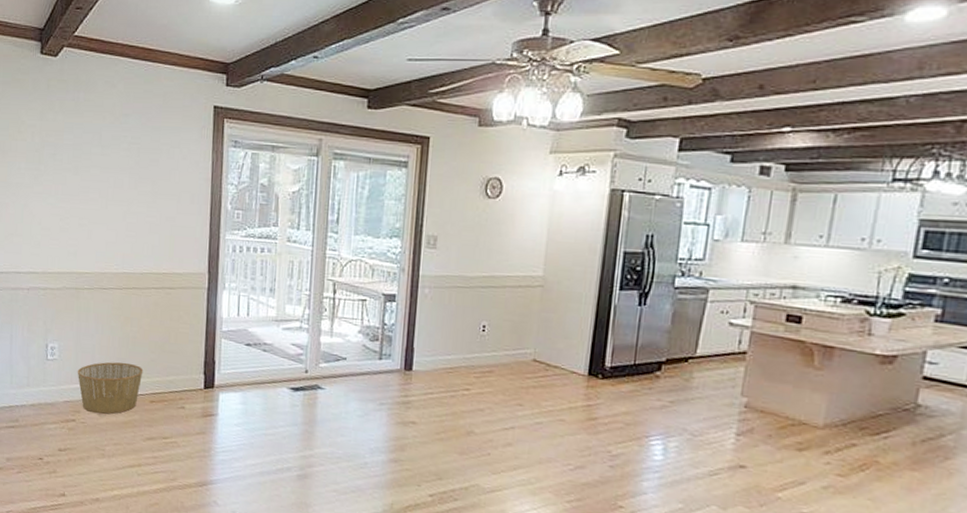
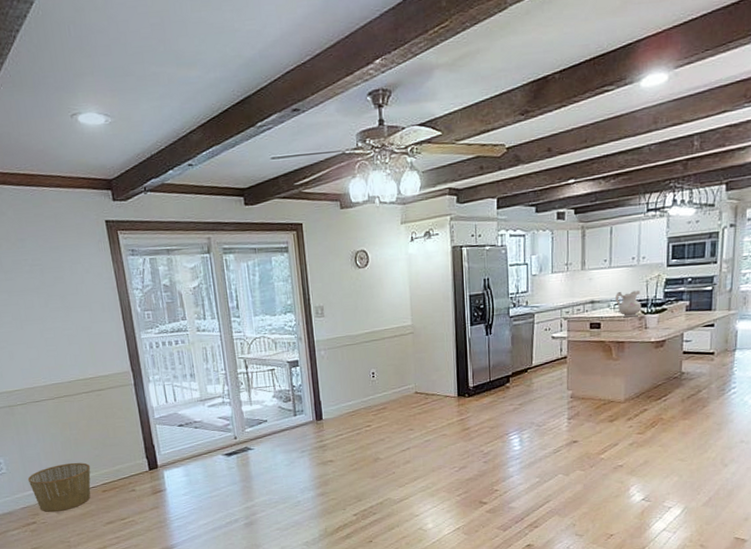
ceramic pitcher: none [829,280,868,317] -> present [616,290,642,318]

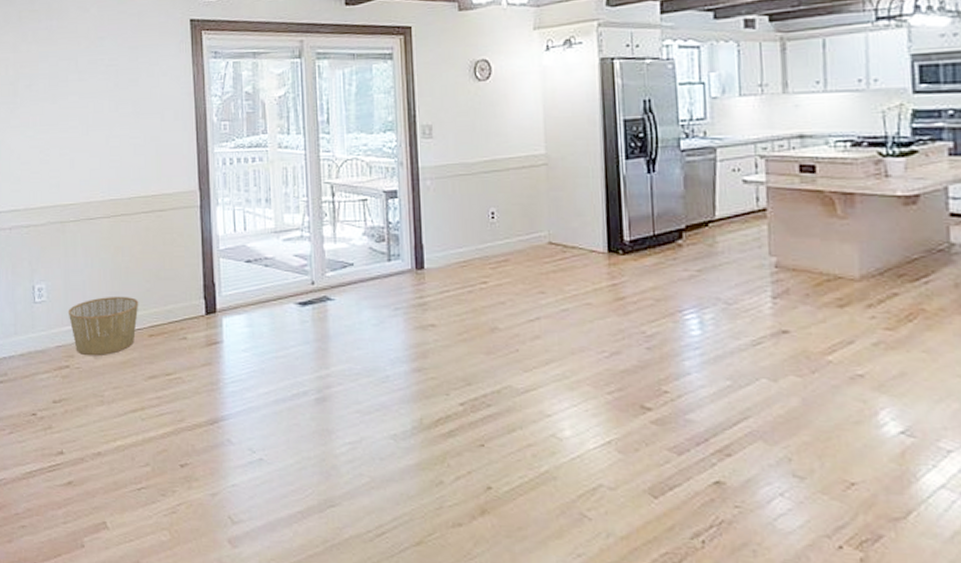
ceramic pitcher: present [616,290,642,318] -> none [836,124,878,160]

